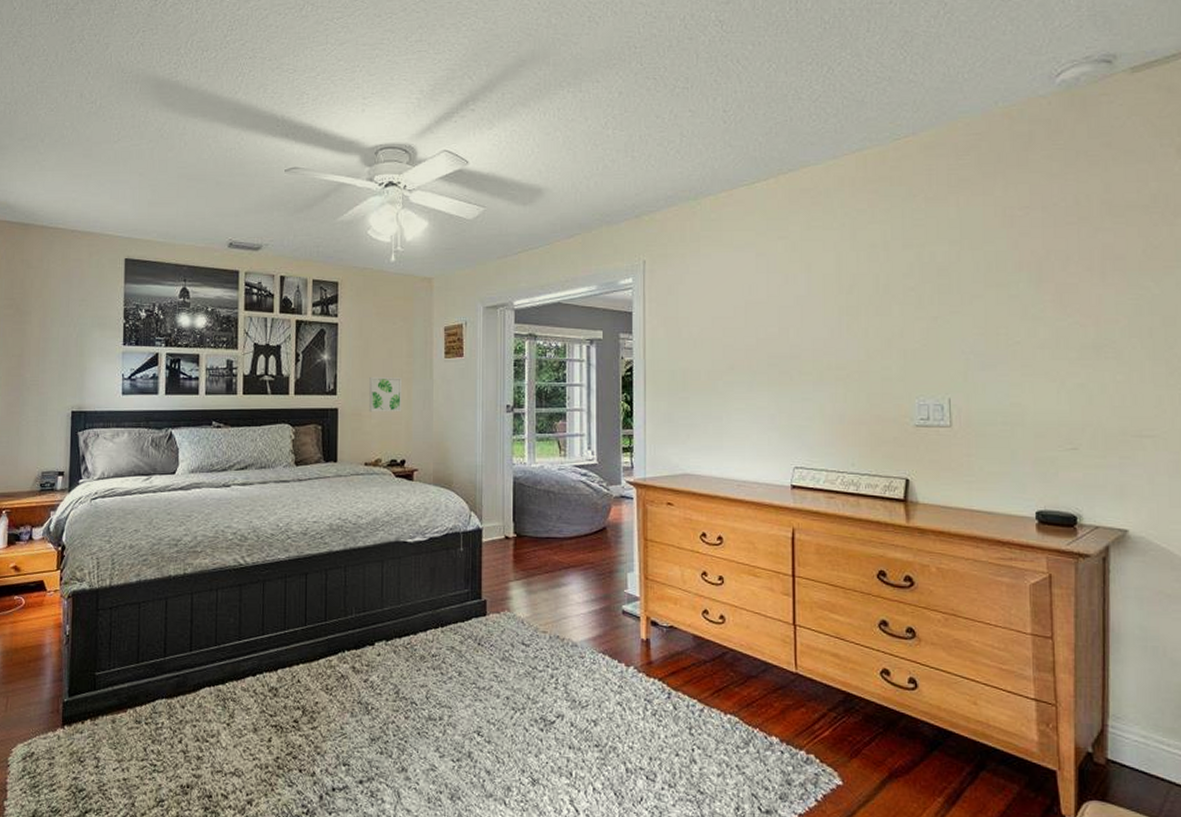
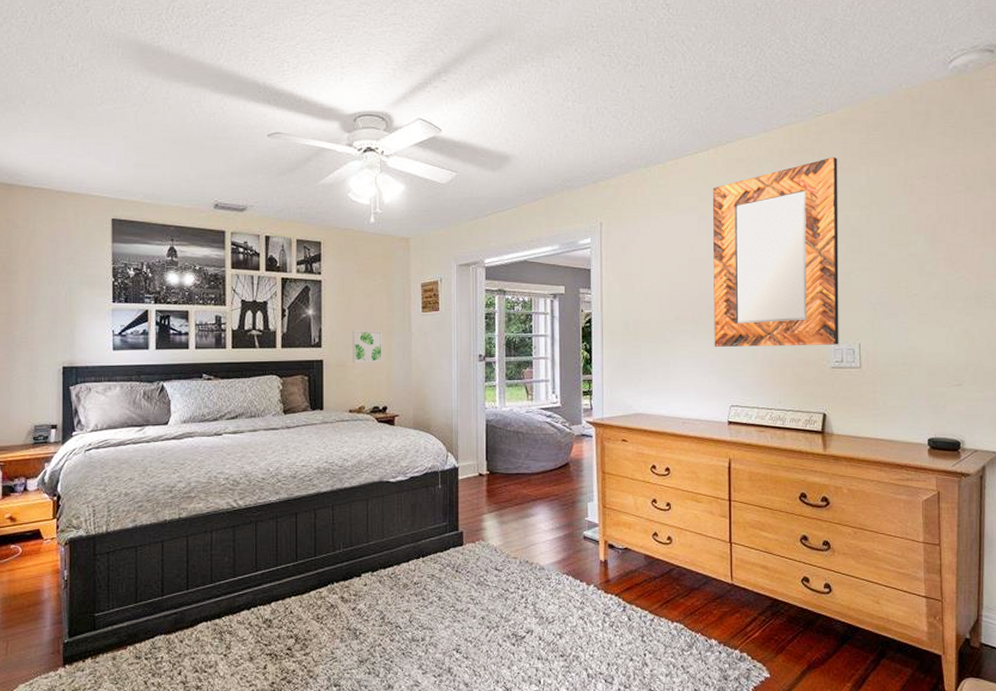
home mirror: none [772,185,924,401] -> present [712,156,839,347]

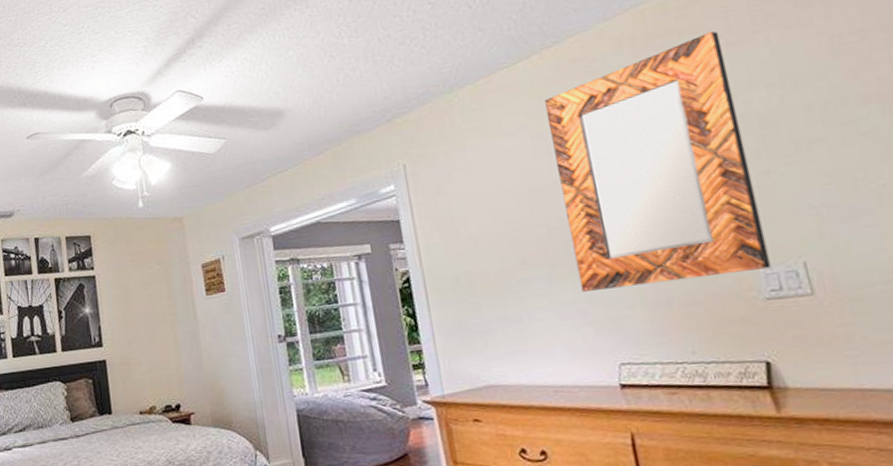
wall art: present [352,330,383,363] -> none [133,321,170,360]

